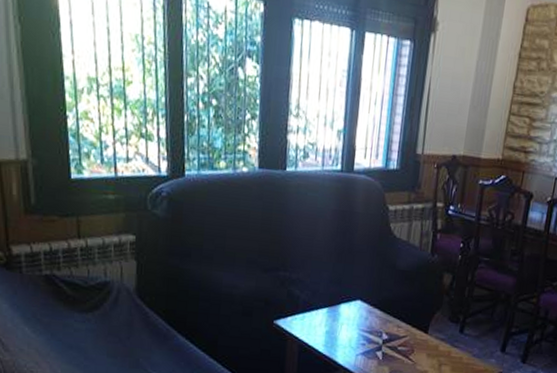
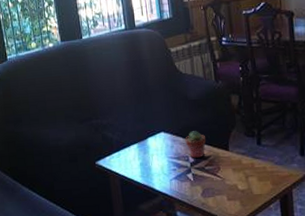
potted succulent: none [382,305,407,336] -> present [185,131,206,158]

